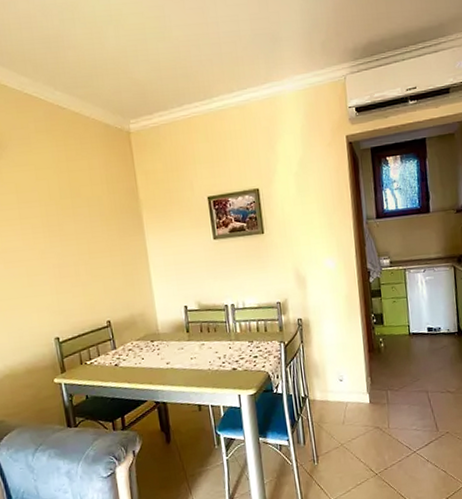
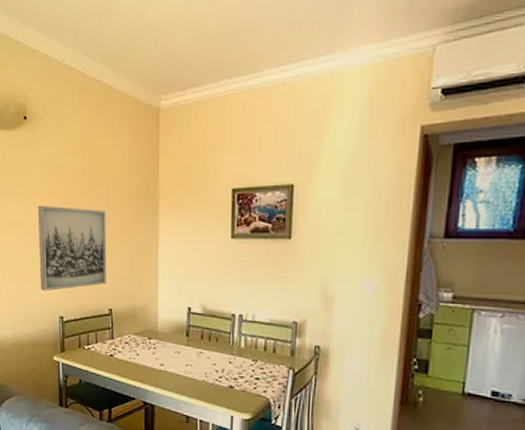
wall art: none [14,228,101,316] -> present [37,205,107,291]

